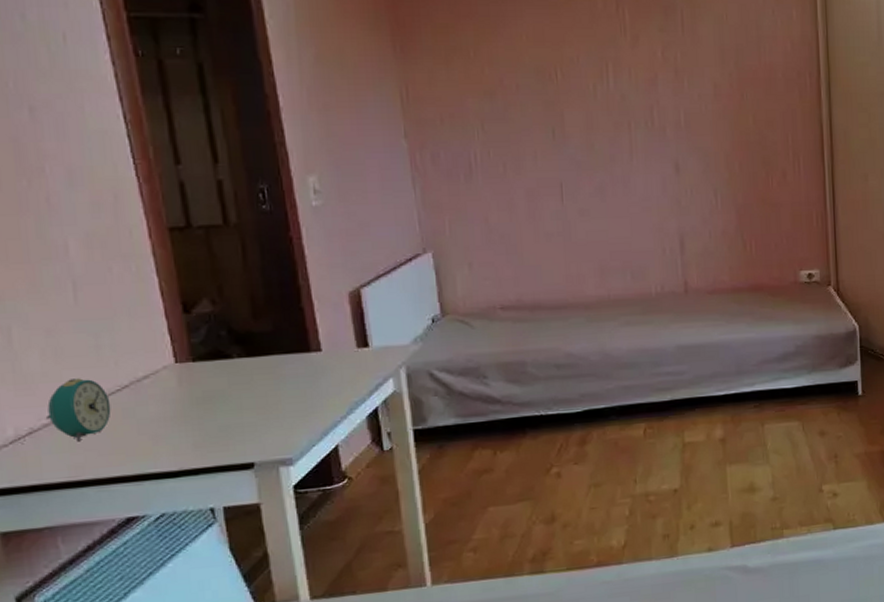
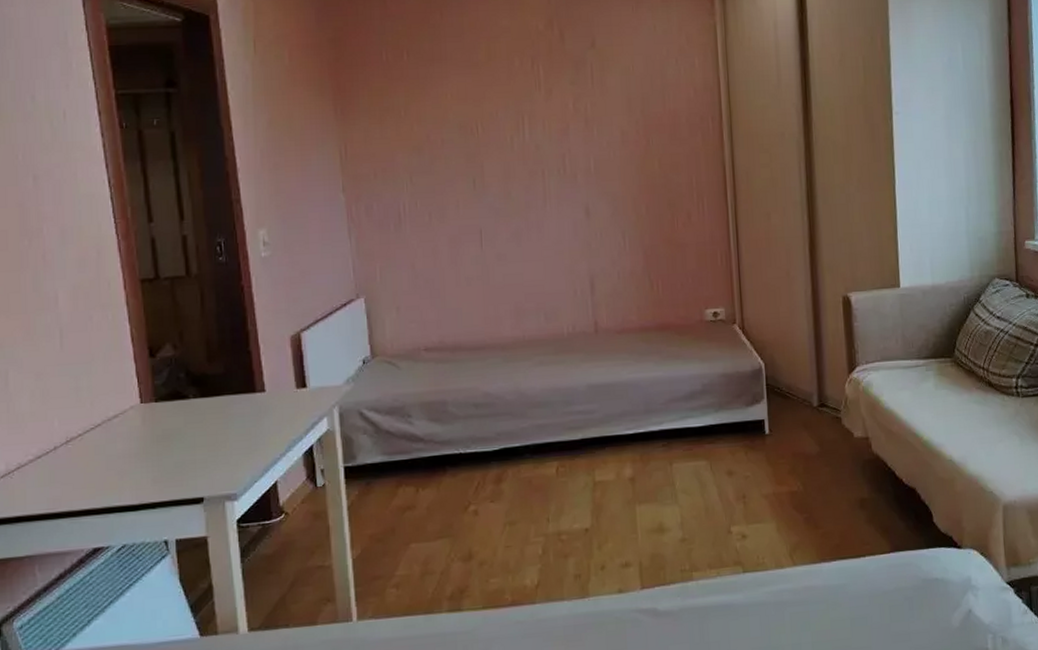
alarm clock: present [45,378,111,442] -> none [31,417,86,477]

